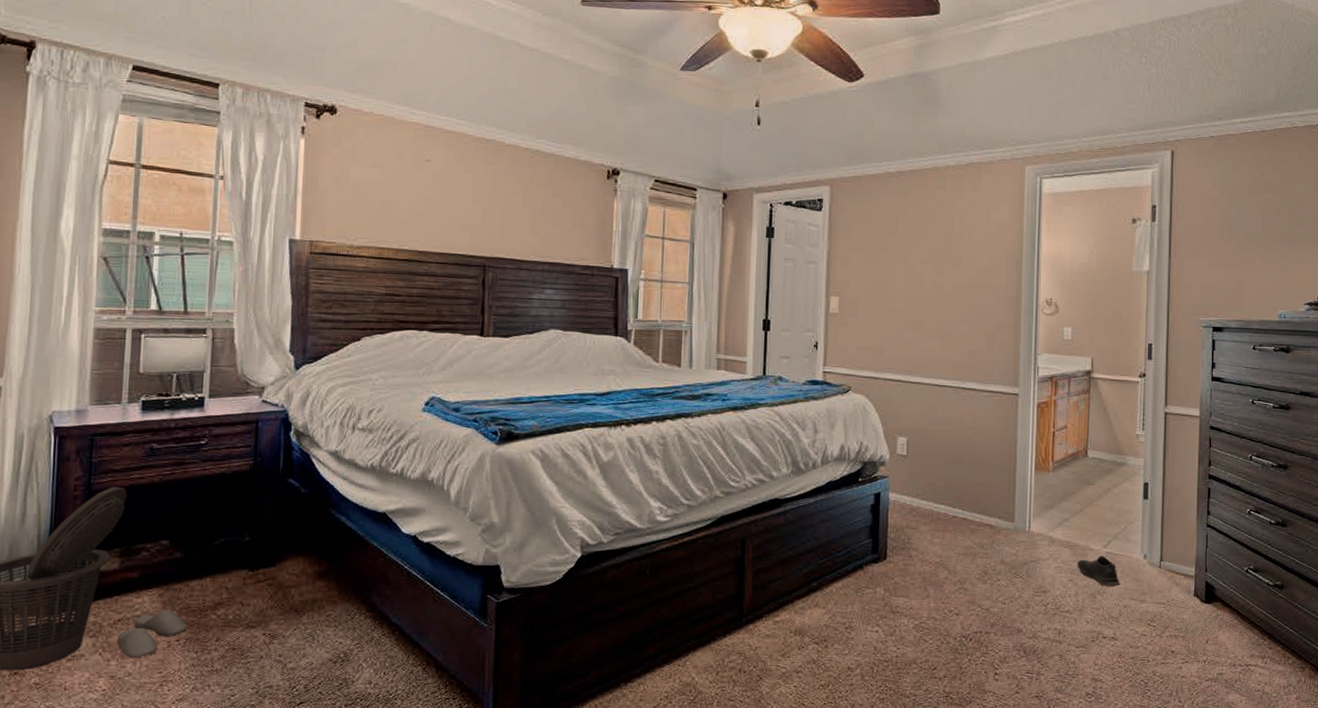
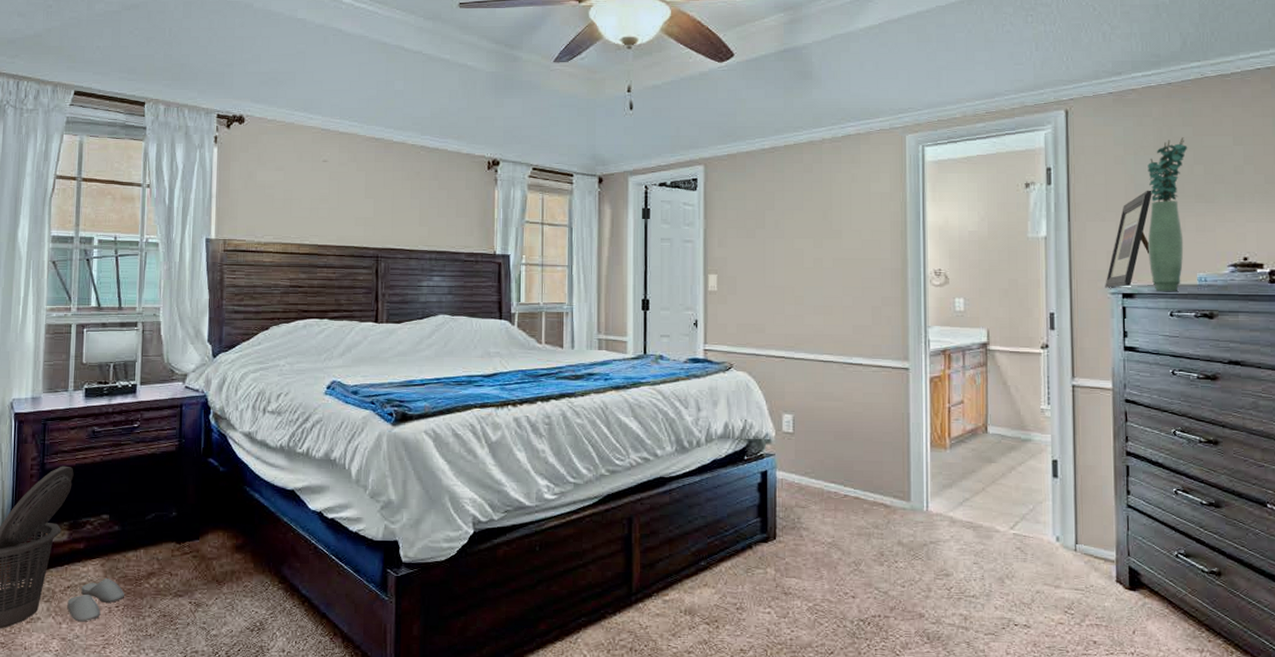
shoe: present [1076,556,1120,587] -> none [981,538,1031,571]
picture frame: none [1198,230,1243,322] -> present [1105,190,1152,288]
vase: none [1237,182,1276,327] -> present [1147,137,1188,292]

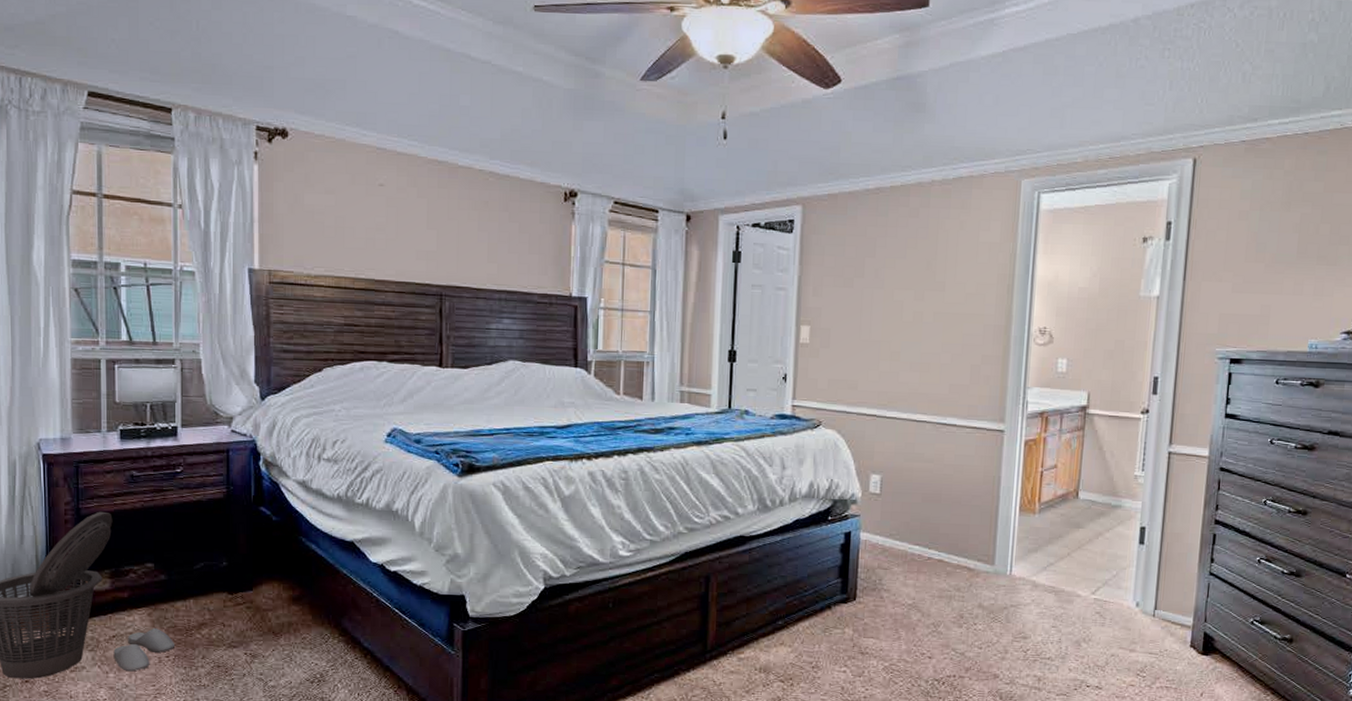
picture frame: present [1105,190,1152,288] -> none [1213,249,1274,353]
vase: present [1147,137,1188,292] -> none [1261,193,1317,359]

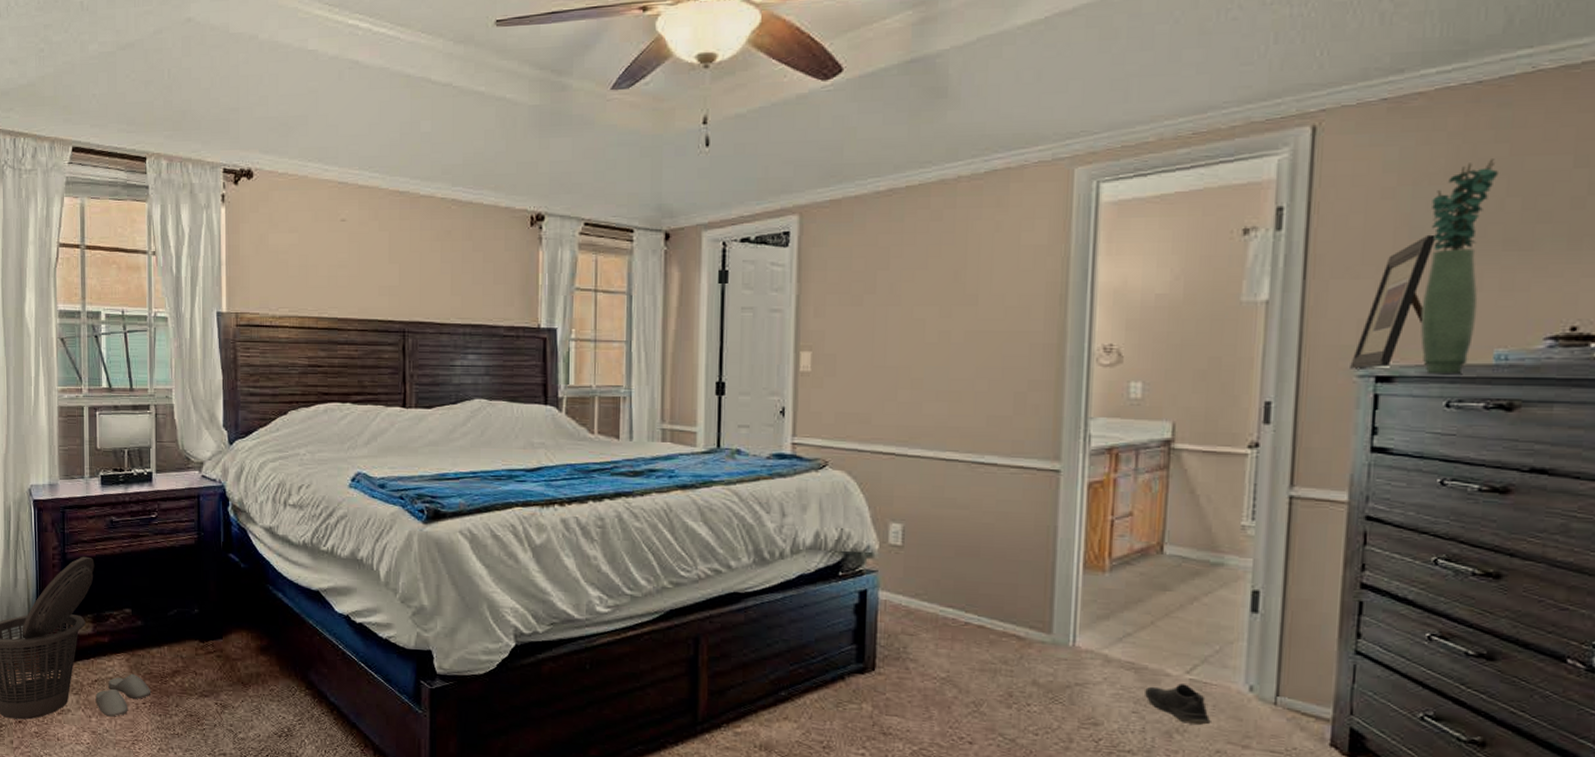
shoe: none [1061,602,1109,635] -> present [1143,683,1211,725]
picture frame: none [1213,249,1274,353] -> present [1350,234,1436,369]
vase: none [1261,193,1317,359] -> present [1420,159,1500,375]

